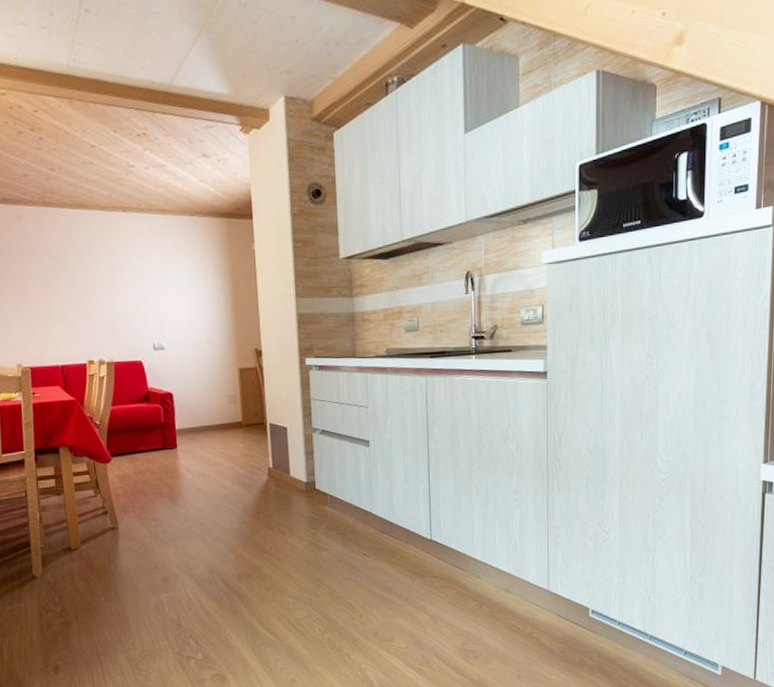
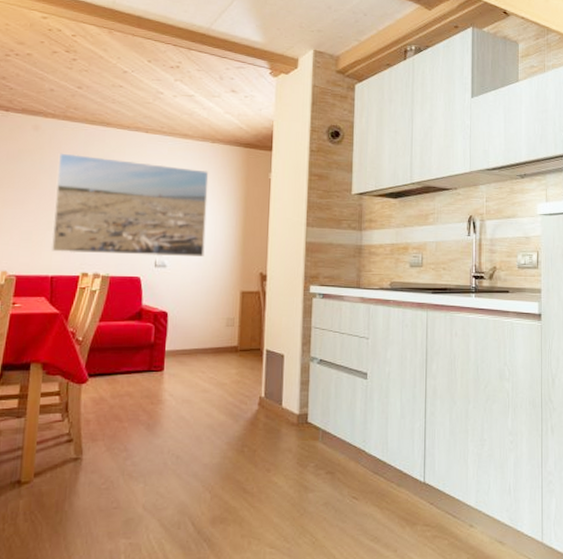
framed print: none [45,241,199,342] -> present [50,153,209,258]

